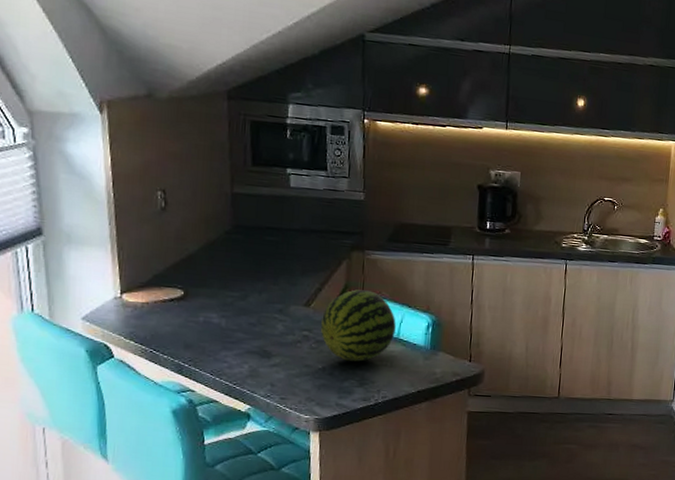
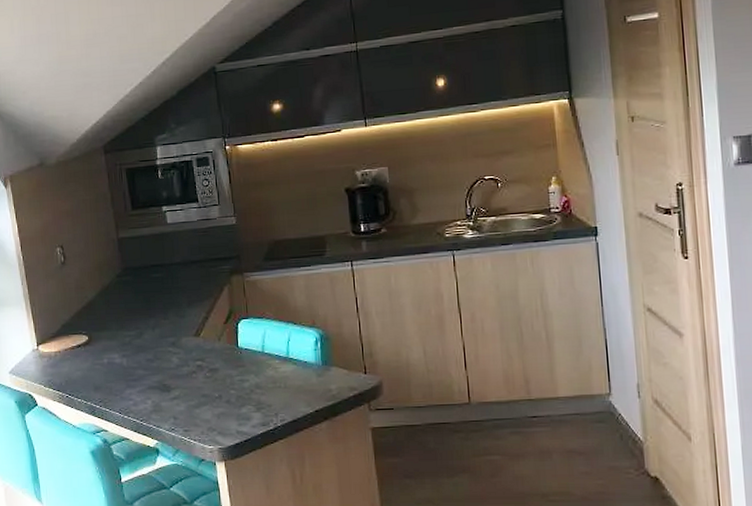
fruit: present [320,289,396,362] -> none [211,313,284,386]

